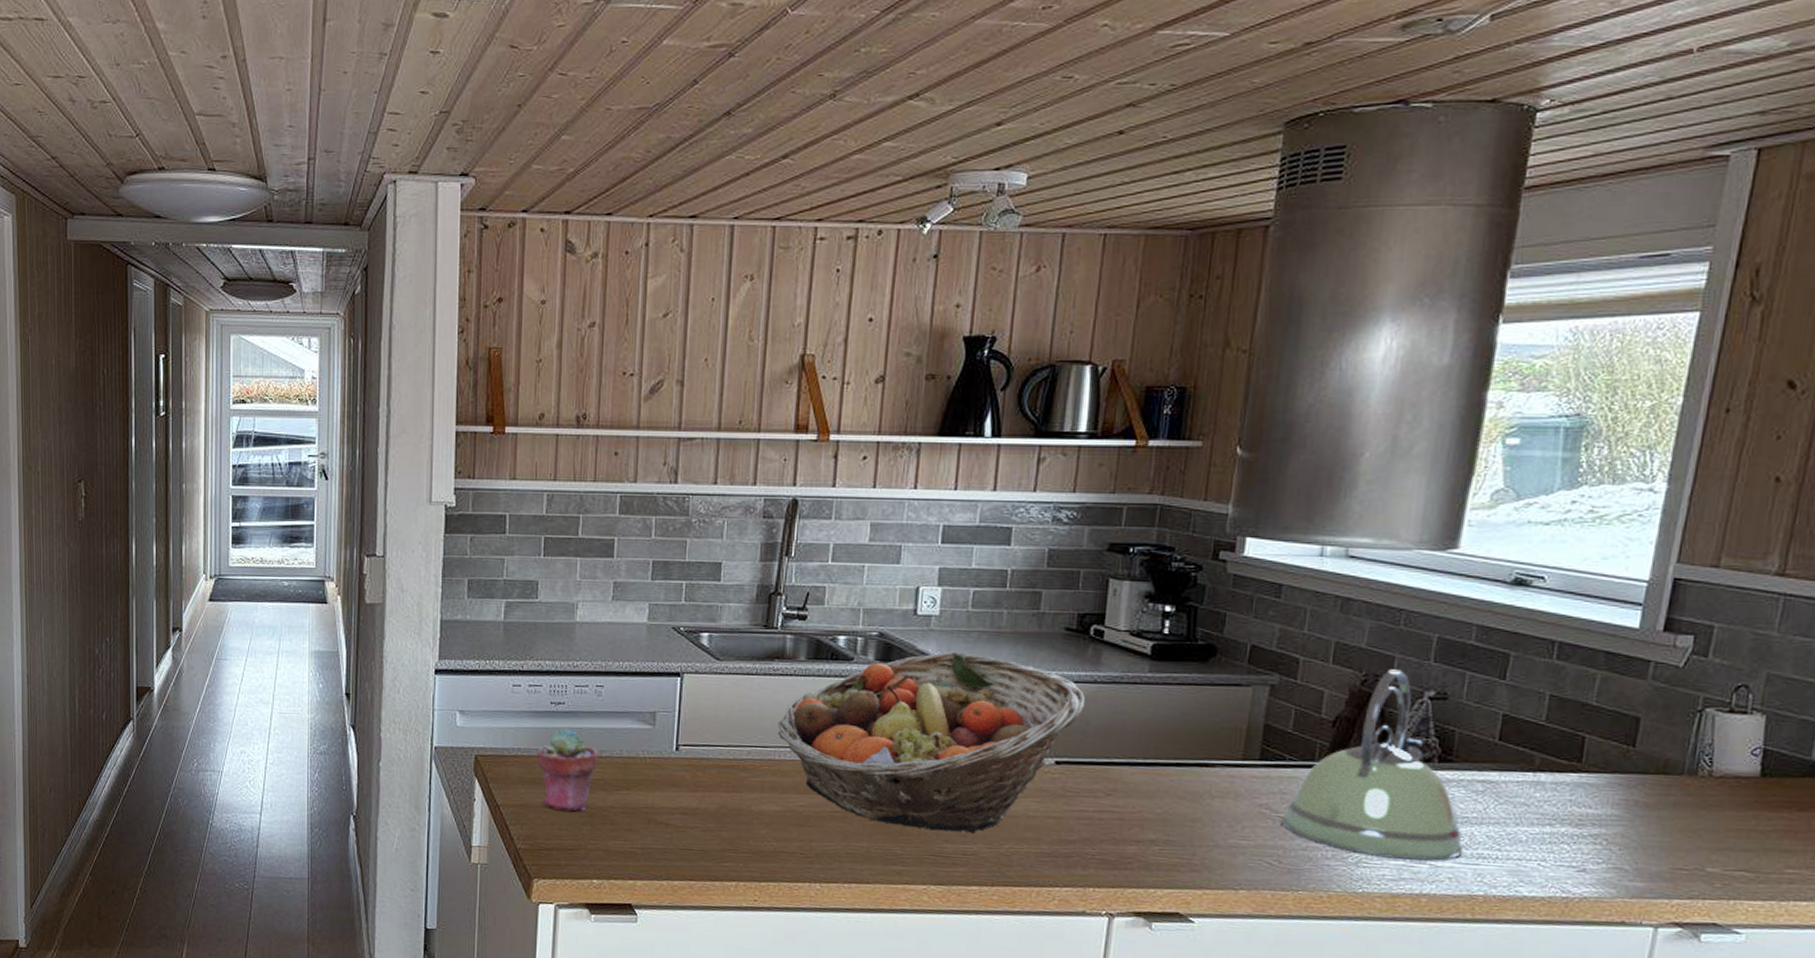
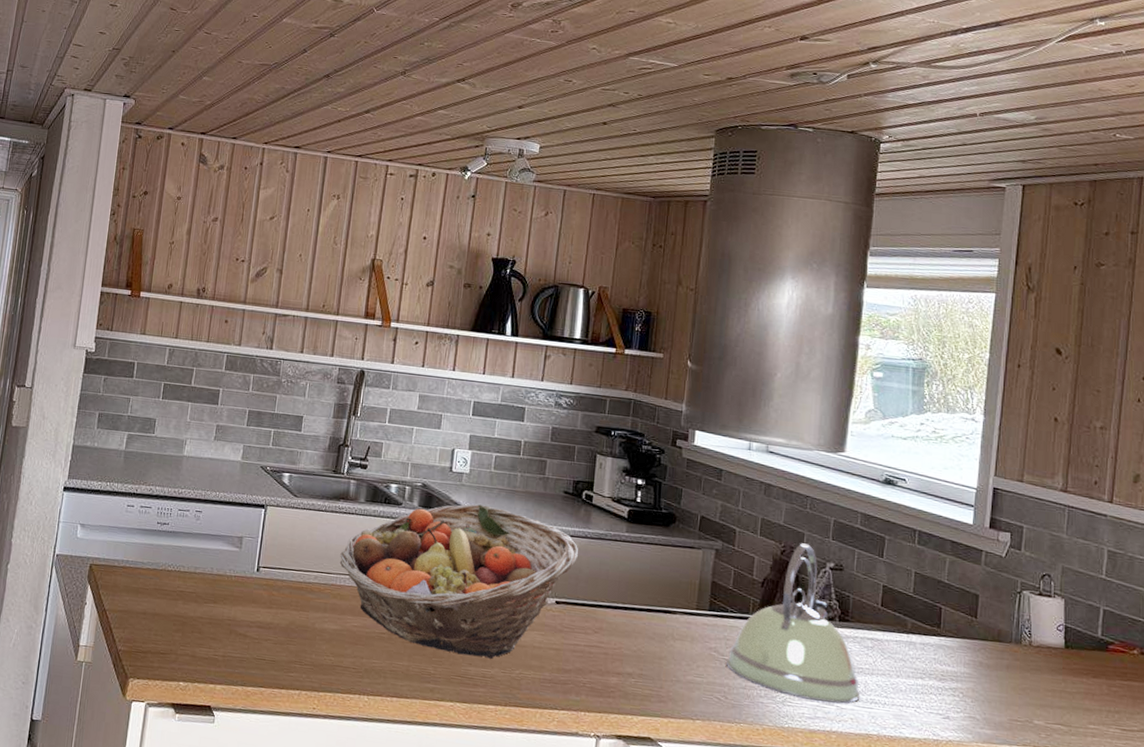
potted succulent: present [536,728,599,812] -> none [142,545,194,620]

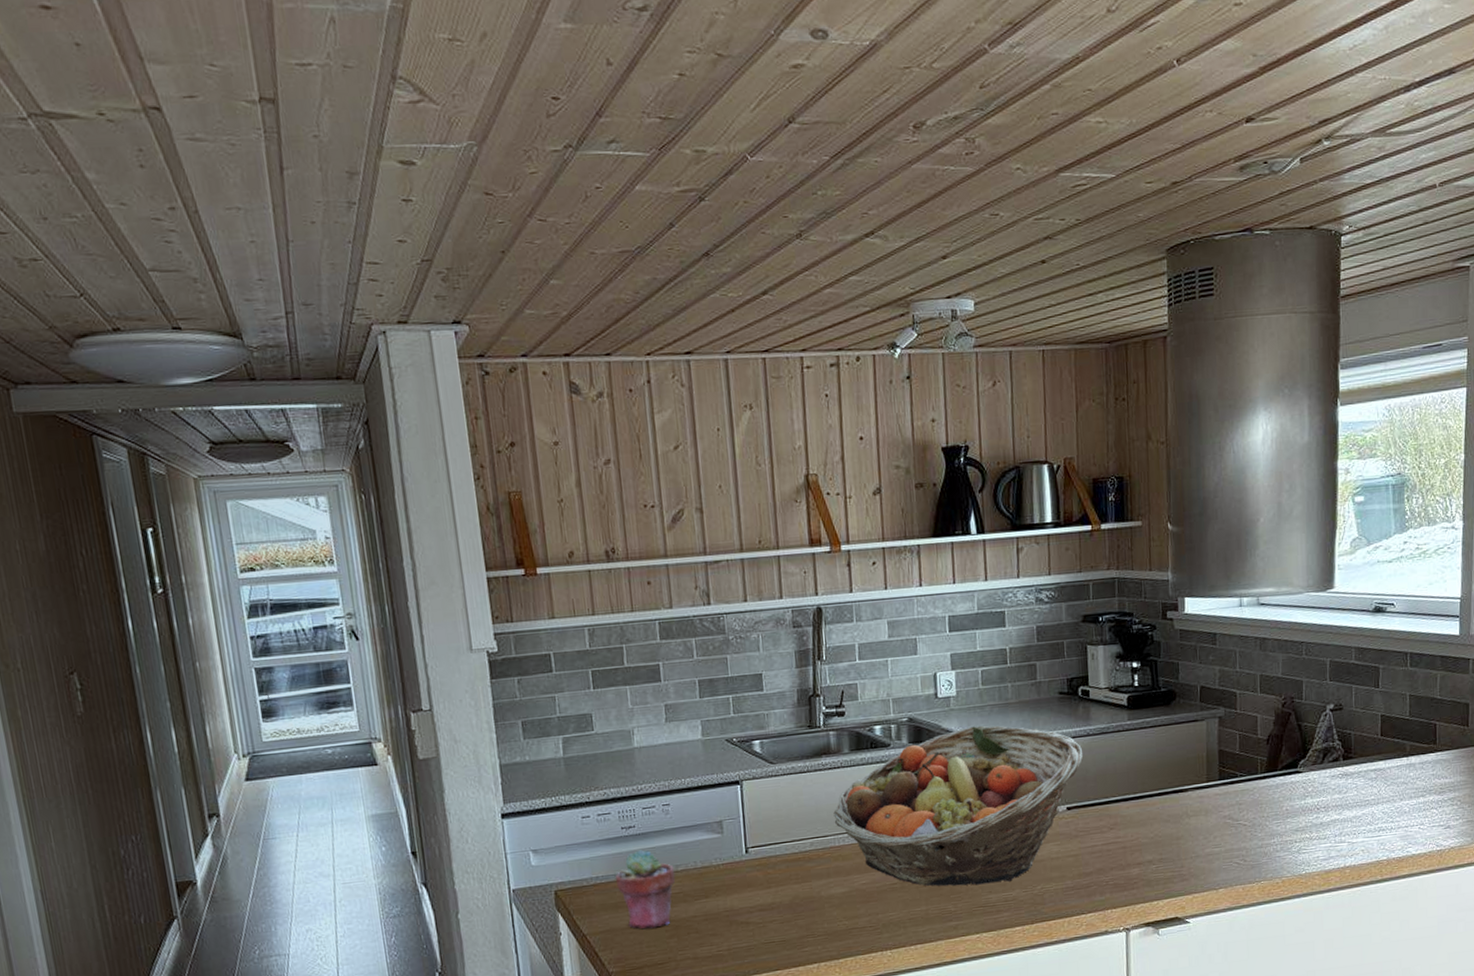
potted succulent: none [142,545,194,620] -> present [614,850,676,929]
kettle: present [726,543,860,704] -> none [1241,690,1369,843]

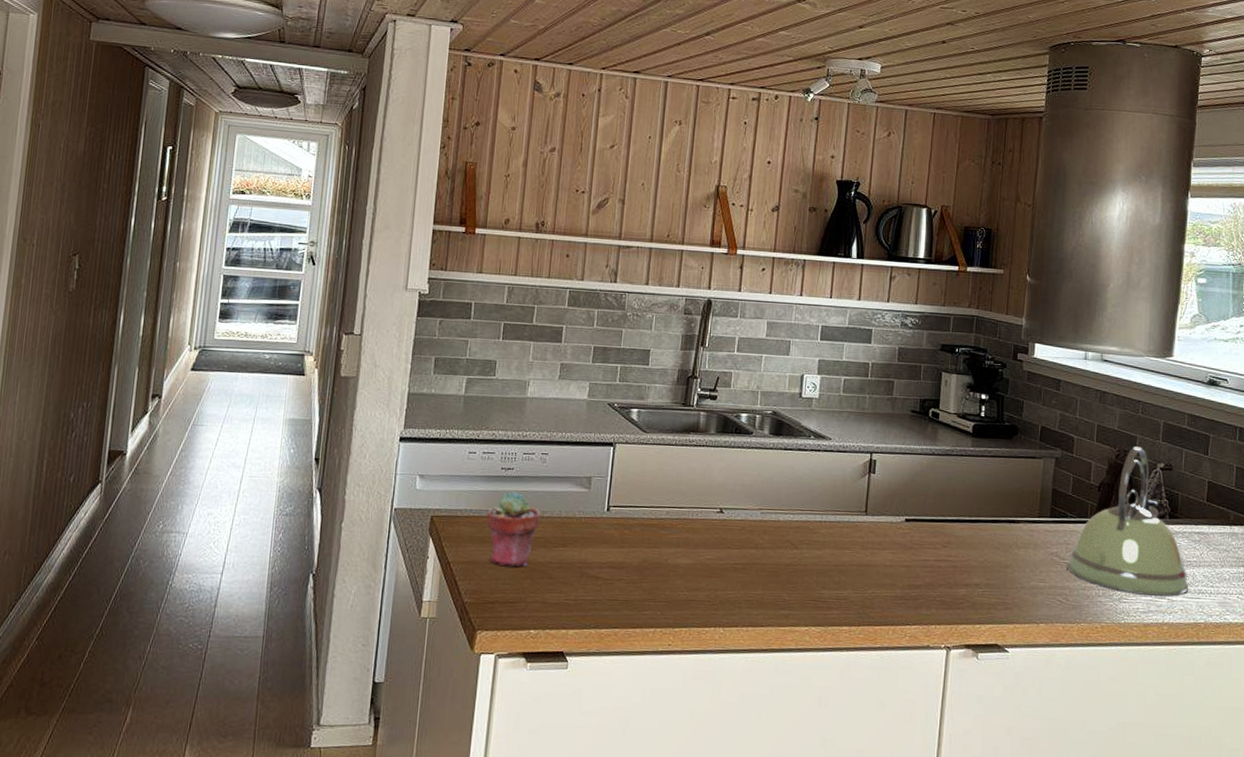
fruit basket: present [833,725,1084,886] -> none [691,428,927,581]
kettle: none [1241,690,1369,843] -> present [1067,446,1189,596]

